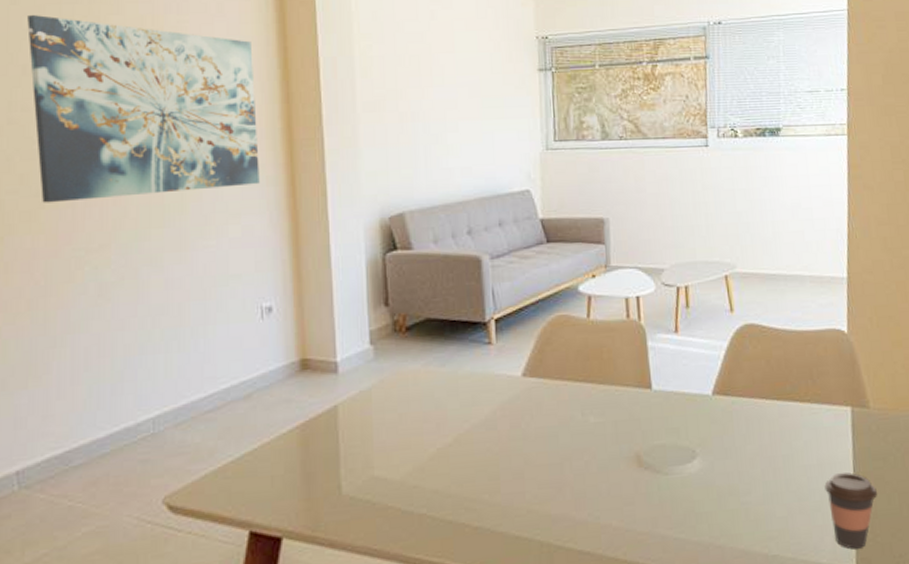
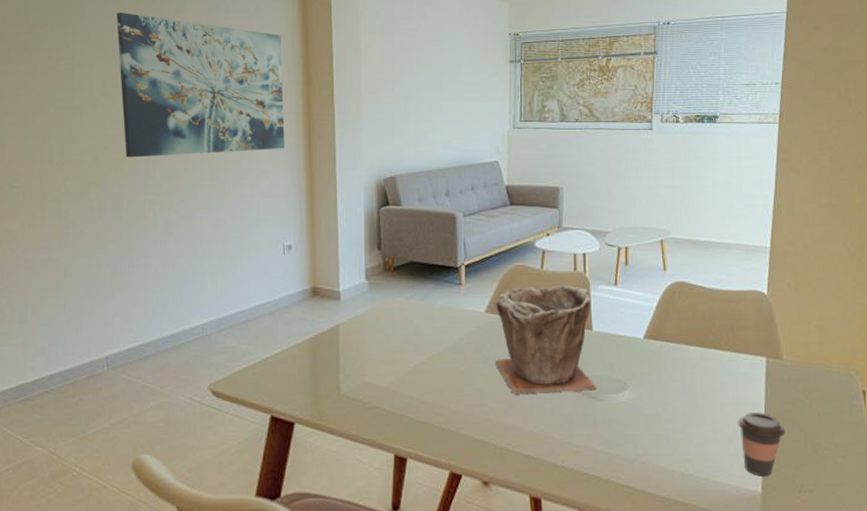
plant pot: none [532,336,661,476] -> present [494,285,597,395]

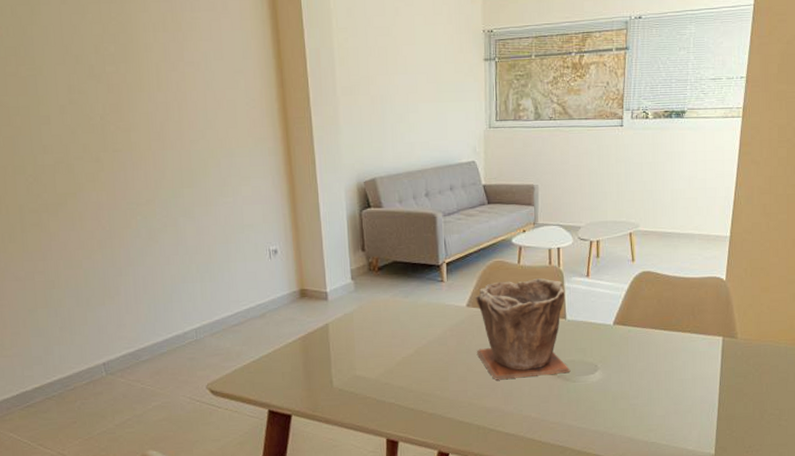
wall art: present [116,12,285,158] -> none [75,12,263,167]
coffee cup: present [738,412,785,476] -> none [696,386,736,441]

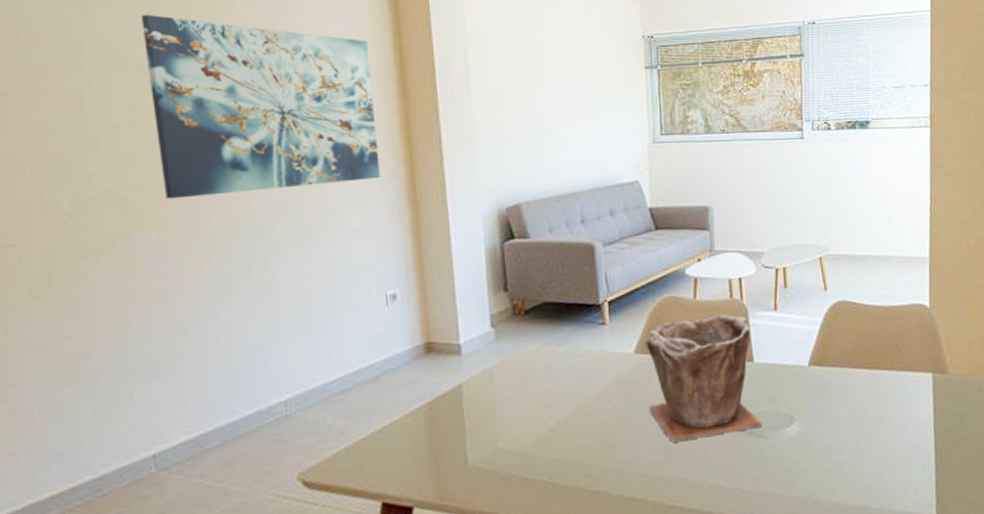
wall art: none [75,12,263,167] -> present [142,14,380,199]

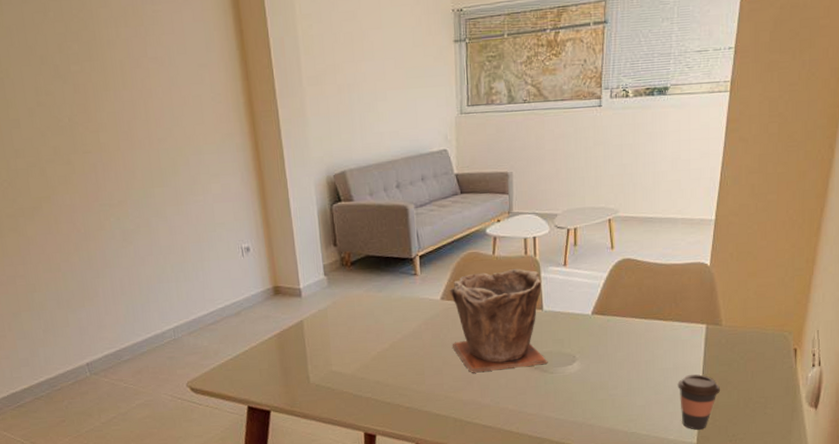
wall art: present [142,14,380,199] -> none [37,10,231,169]
coffee cup: none [908,431,955,499] -> present [677,374,720,430]

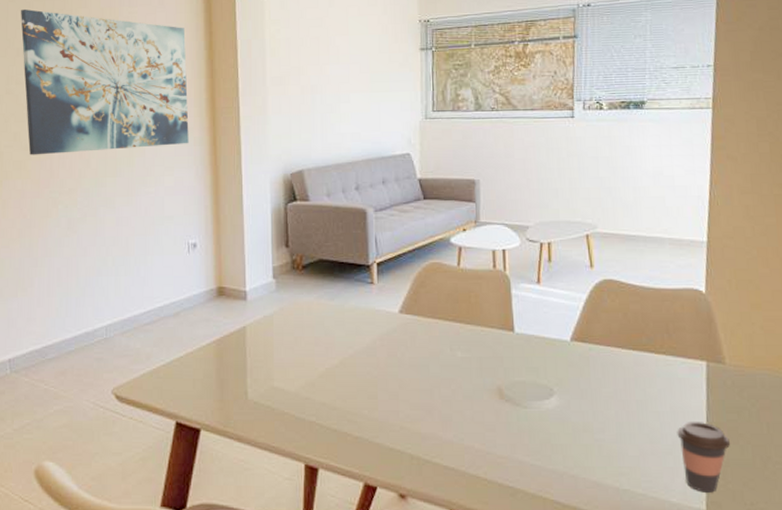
wall art: none [37,10,231,169] -> present [21,8,189,155]
plant pot: present [448,269,548,373] -> none [408,284,521,401]

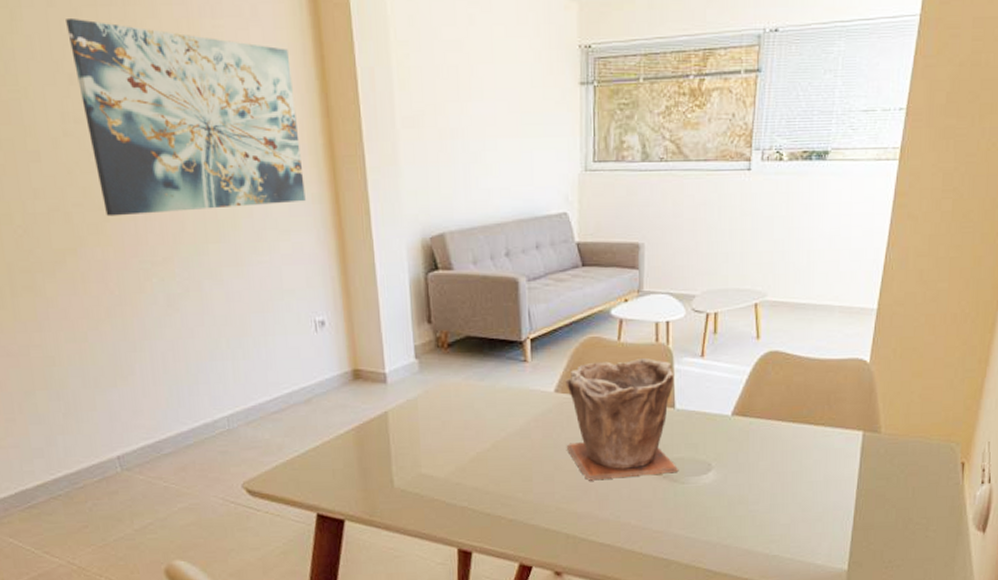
plant pot: none [408,284,521,401] -> present [564,358,679,481]
coffee cup: present [677,422,730,493] -> none [828,489,876,554]

